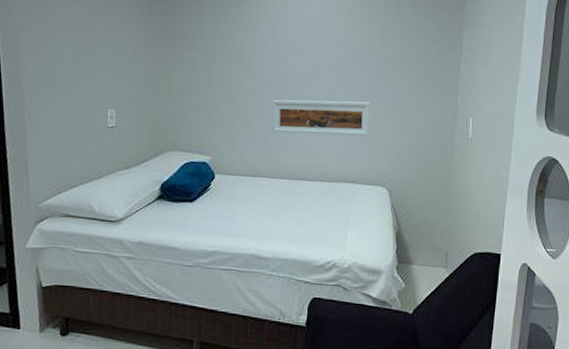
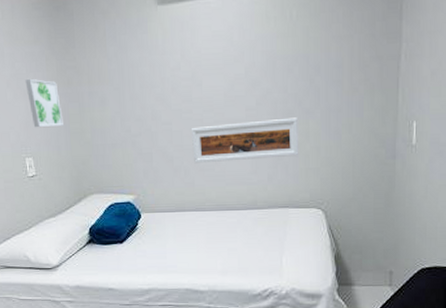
wall art: none [120,36,152,83] -> present [25,78,63,128]

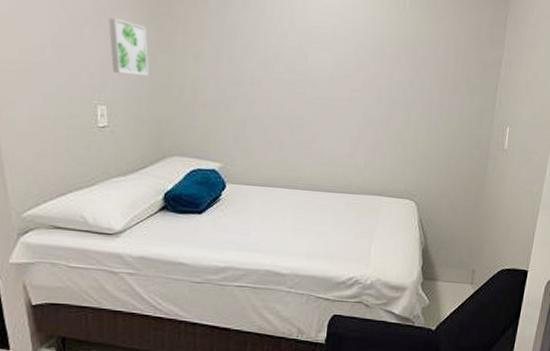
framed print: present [191,117,299,164] -> none [290,100,400,145]

